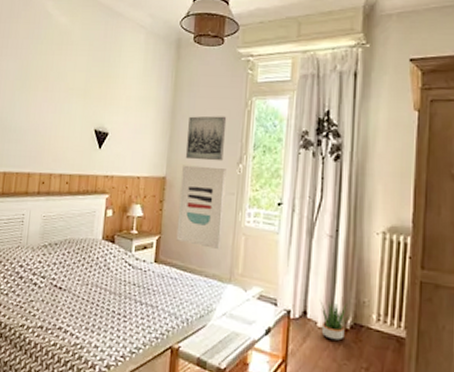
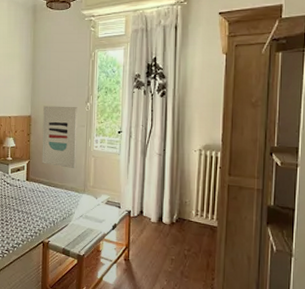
wall art: present [185,116,227,161] -> none [45,66,76,101]
potted plant: present [320,300,350,341] -> none [153,202,175,231]

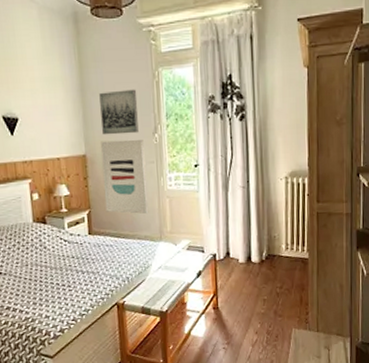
wall art: none [45,66,76,101] -> present [99,89,139,135]

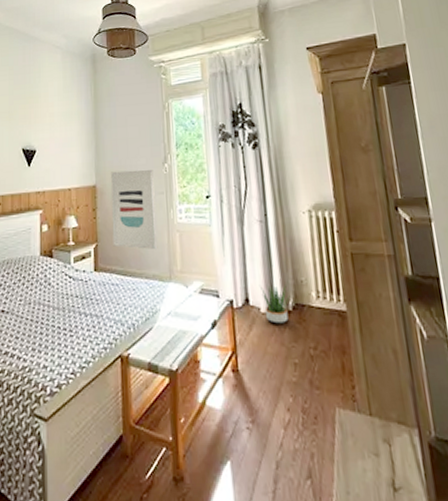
wall art: present [99,89,139,135] -> none [111,120,148,166]
potted plant: none [240,240,264,271] -> present [261,284,291,324]

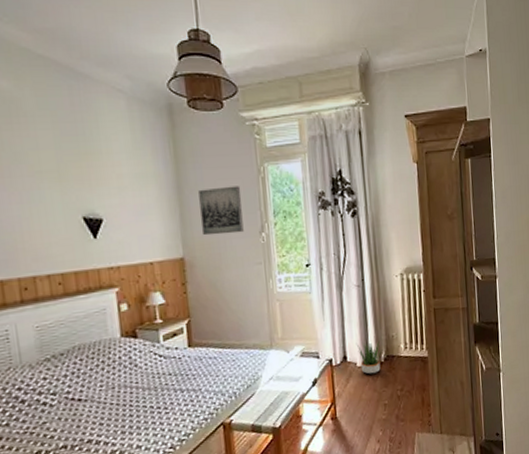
wall art: present [110,169,158,250] -> none [201,239,257,321]
wall art: none [111,120,148,166] -> present [198,186,244,236]

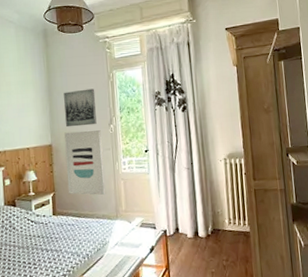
wall art: none [201,239,257,321] -> present [64,130,106,196]
potted plant: present [357,341,383,375] -> none [187,216,210,245]

